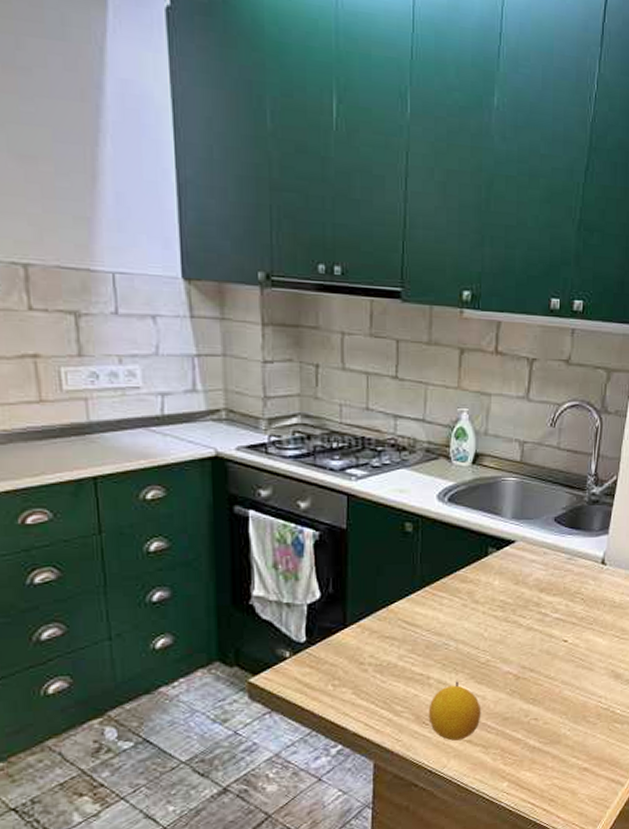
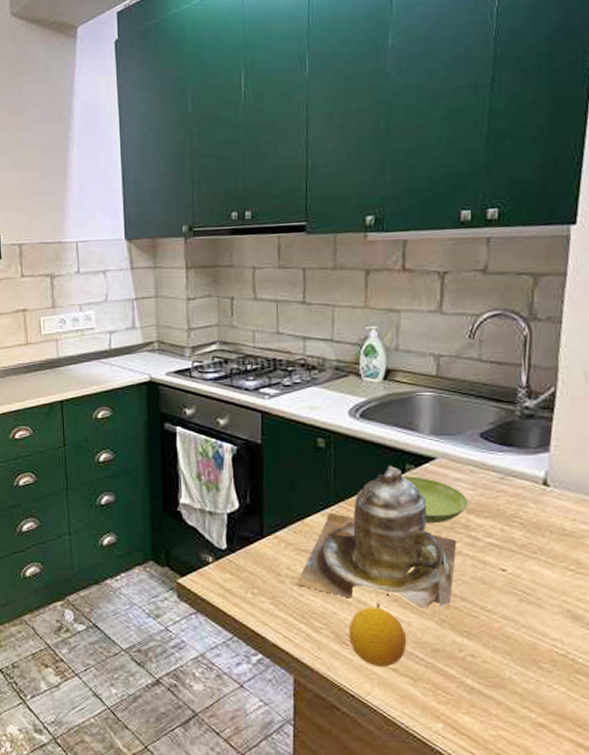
teapot: none [379,548,529,684] -> present [296,465,457,610]
saucer: none [484,559,540,604] -> present [402,476,468,524]

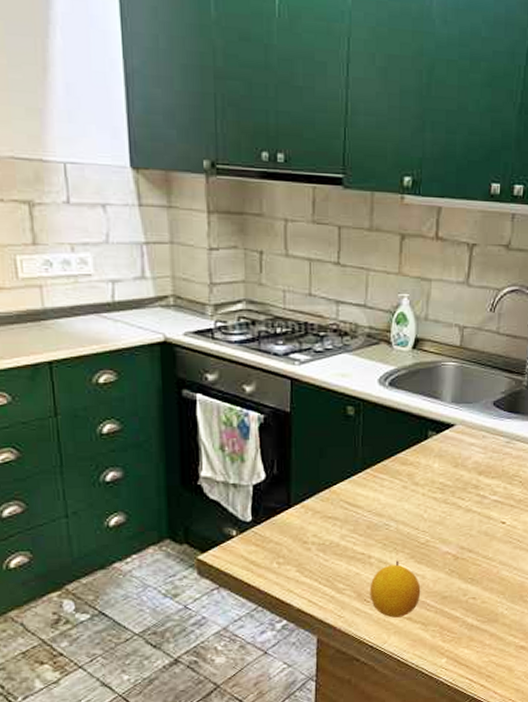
teapot: present [296,465,457,610] -> none [322,432,468,563]
saucer: present [402,476,468,524] -> none [424,442,479,486]

